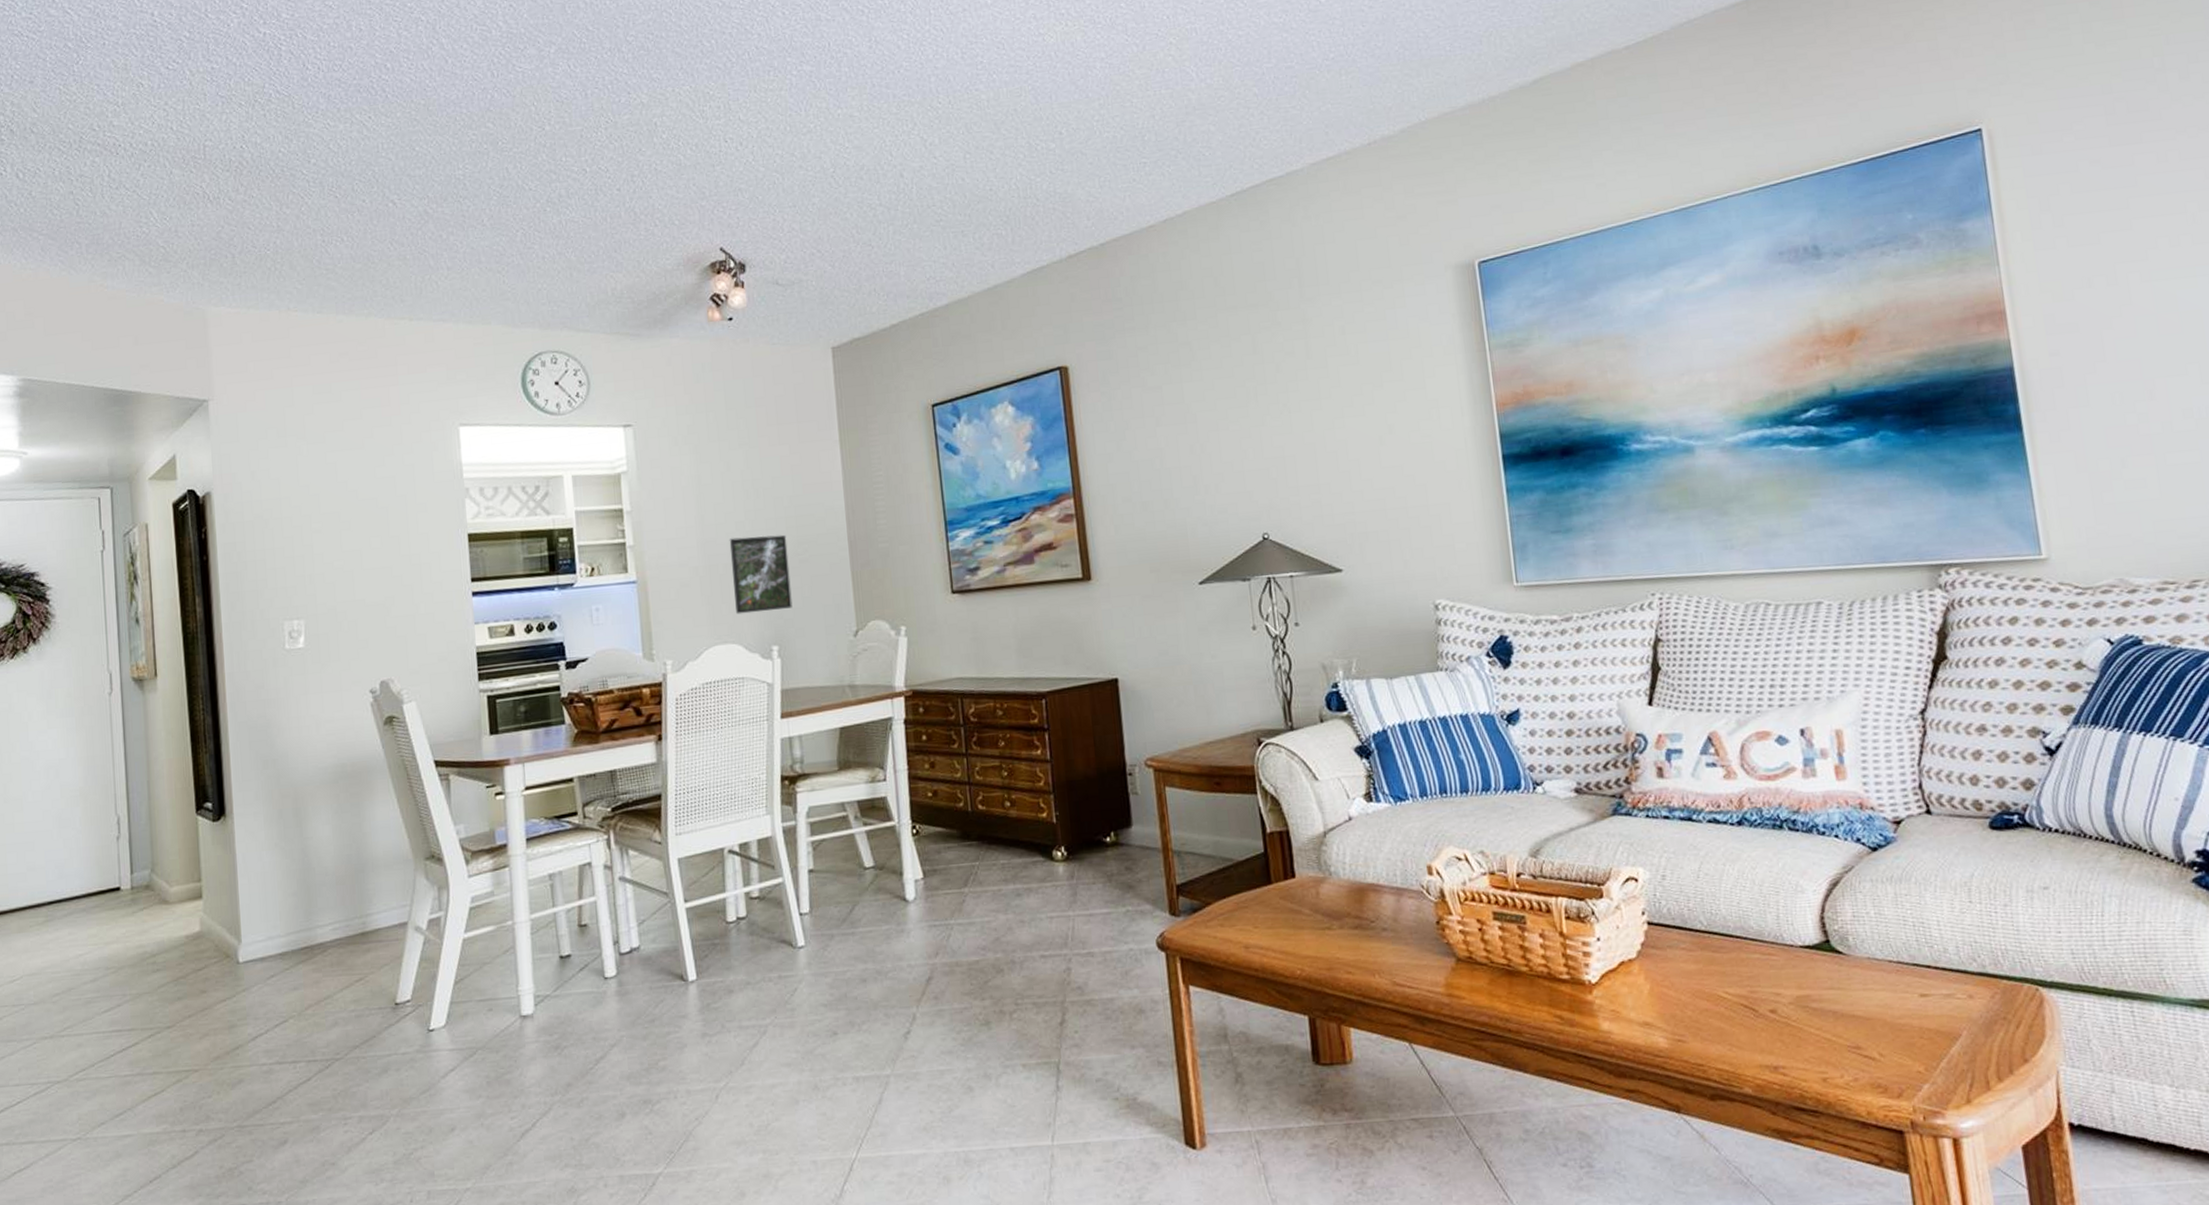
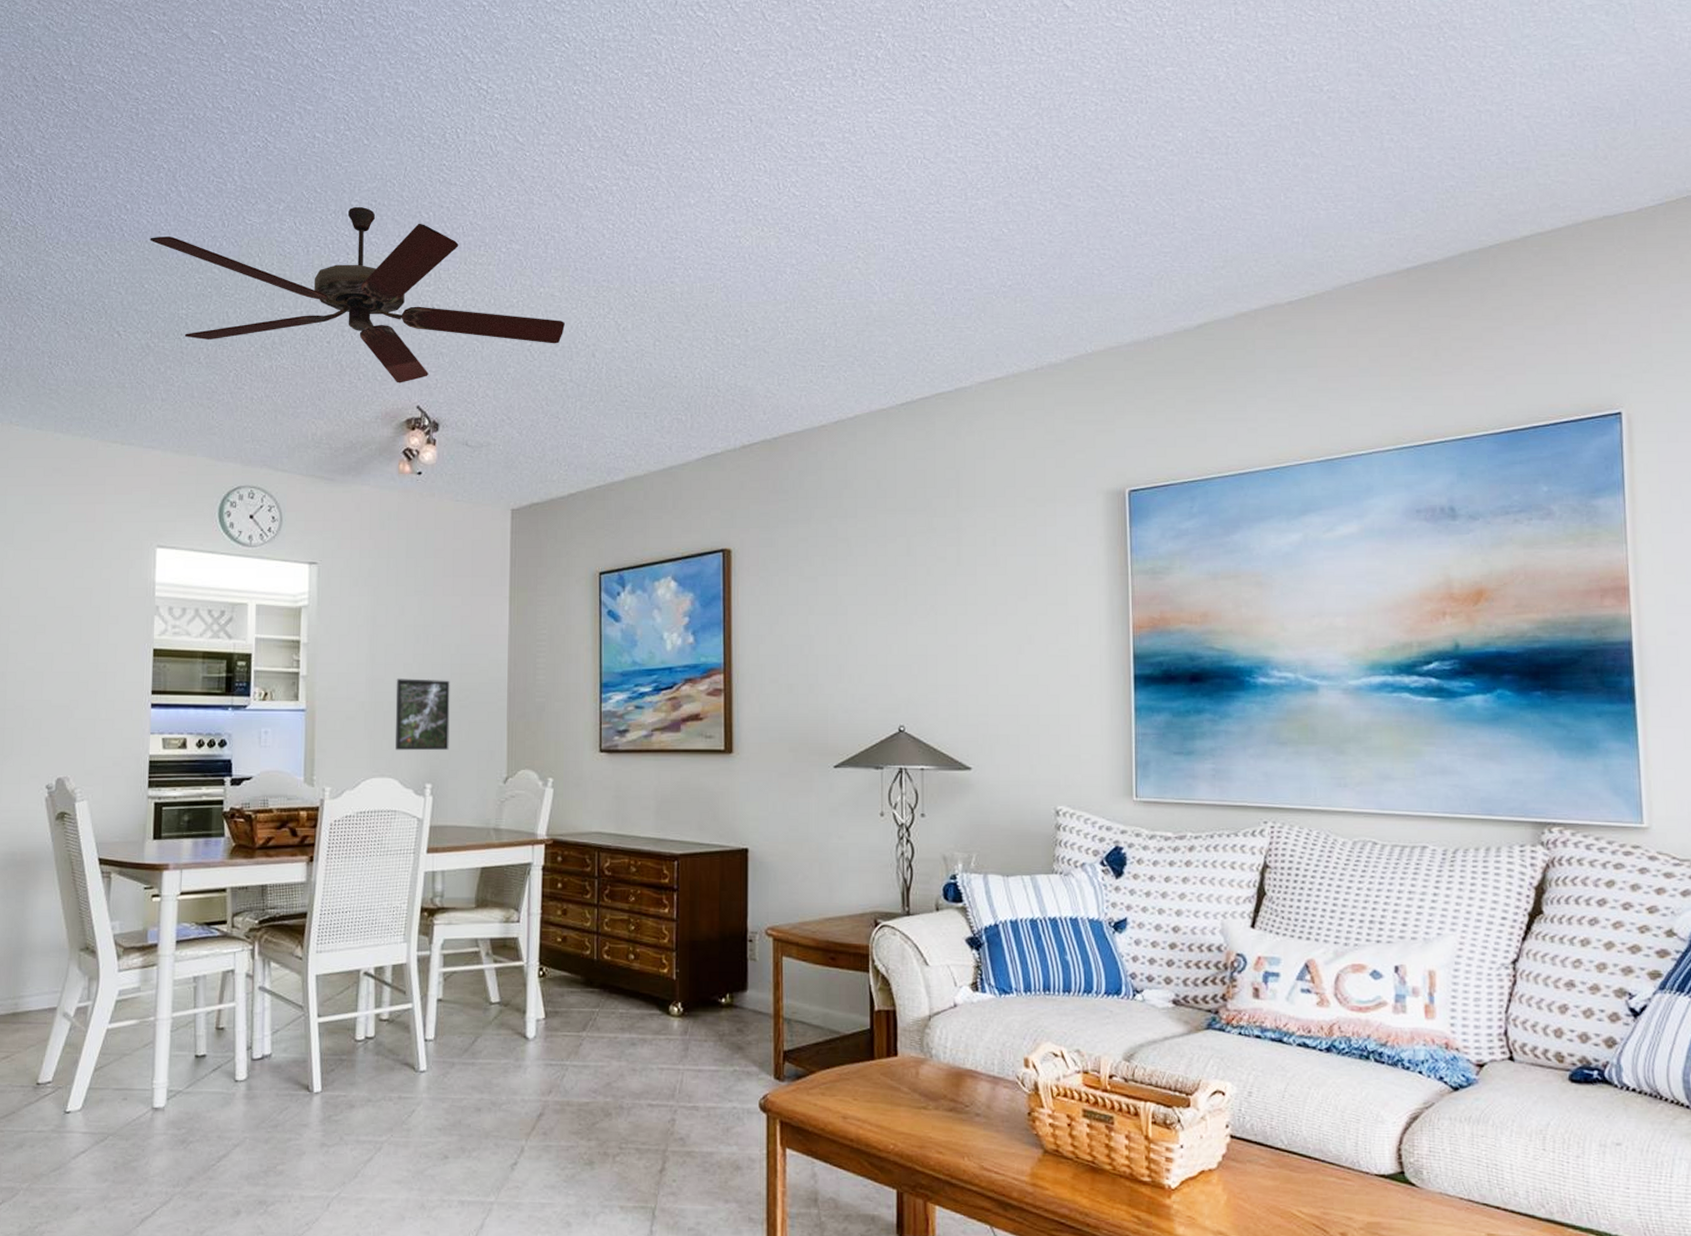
ceiling fan: none [415,41,868,226] -> present [150,206,565,383]

